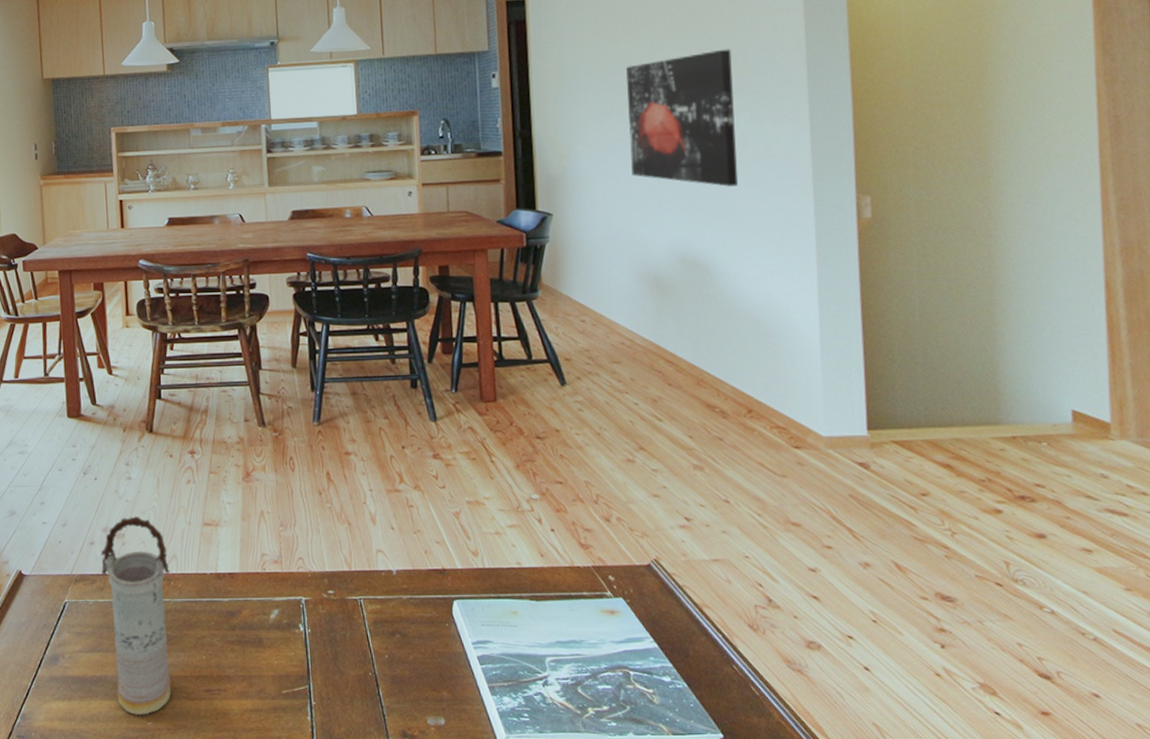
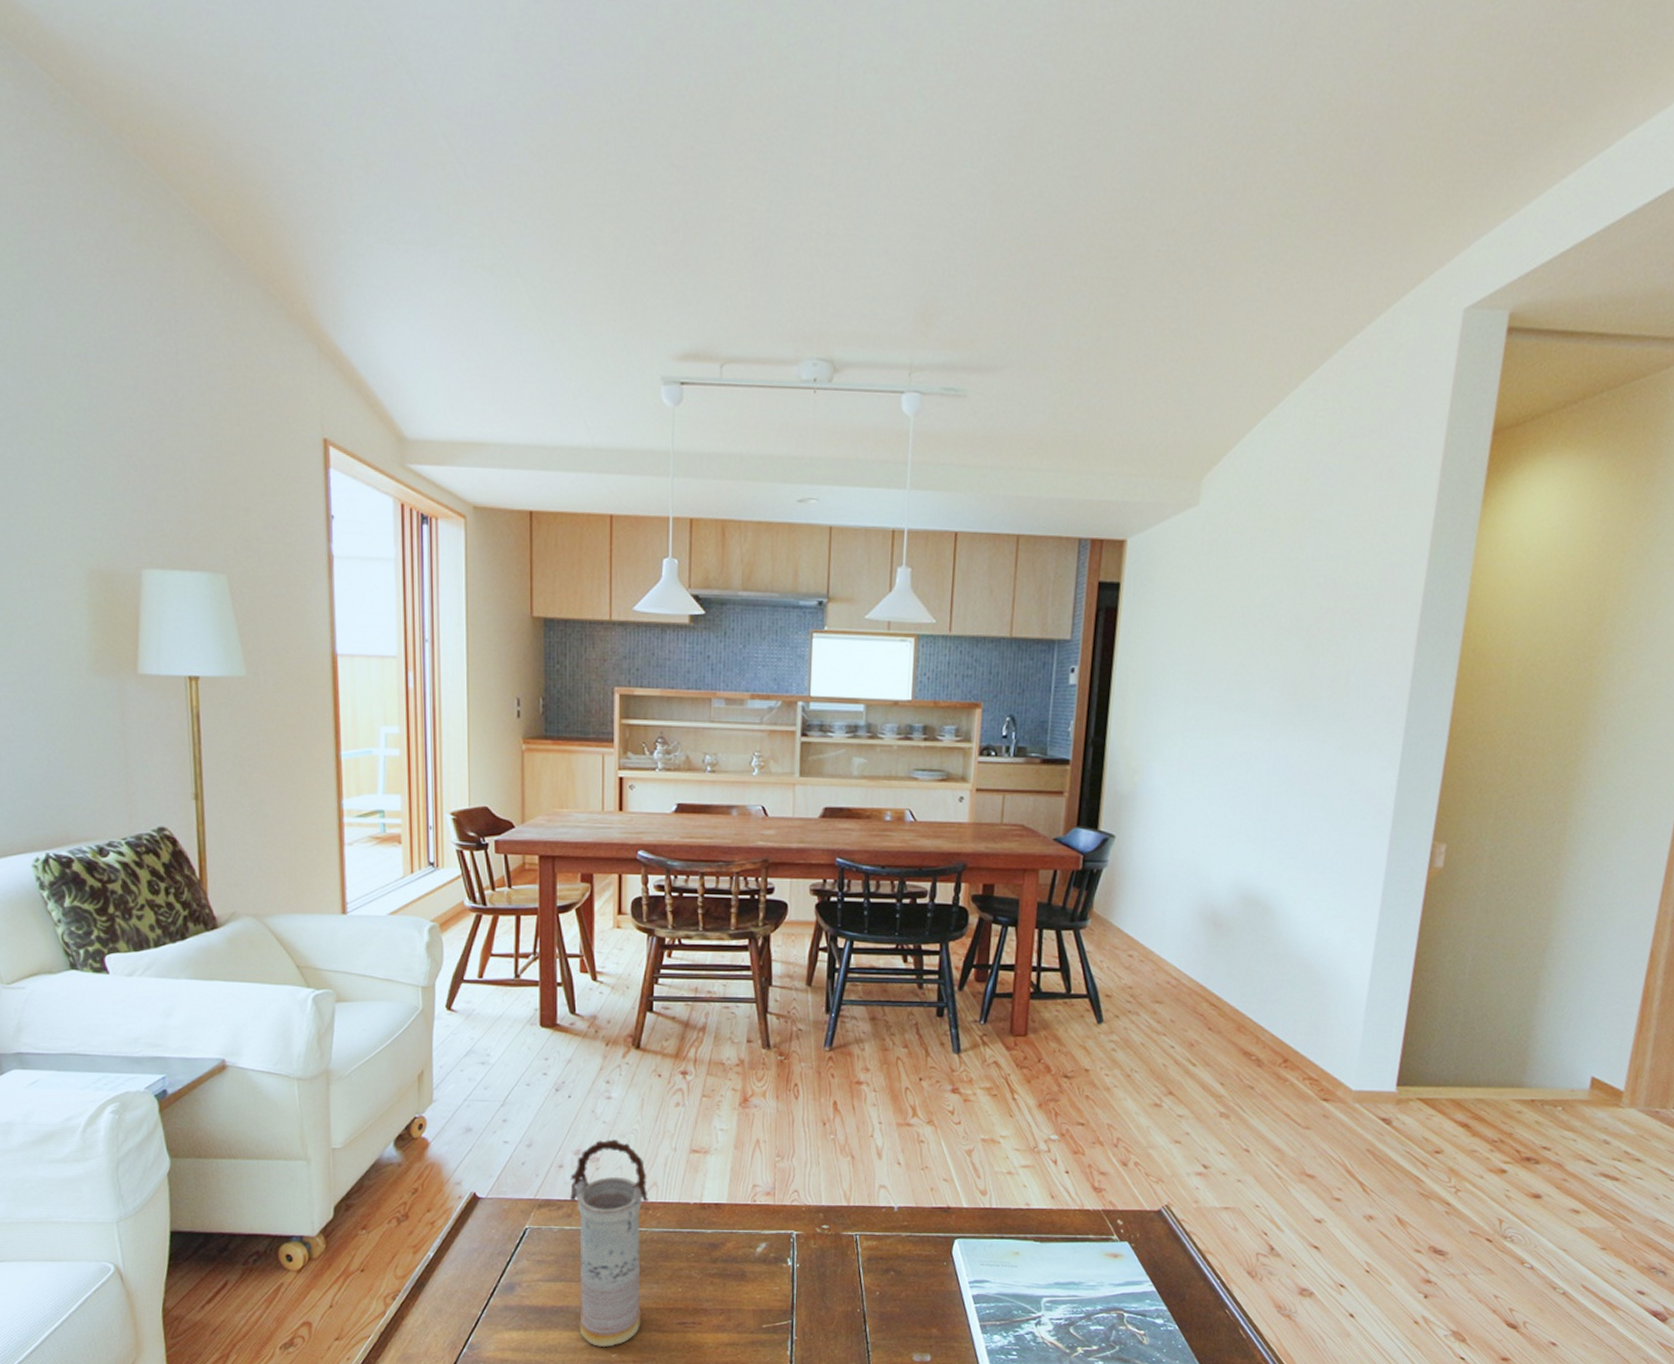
wall art: present [626,49,738,187] -> none [1206,666,1335,821]

